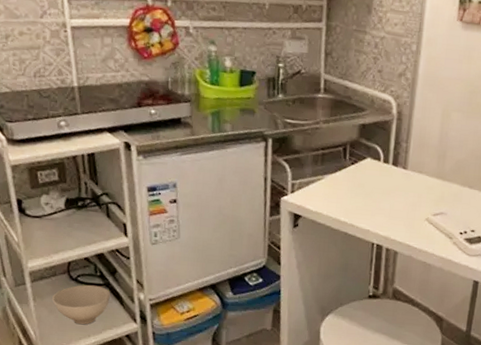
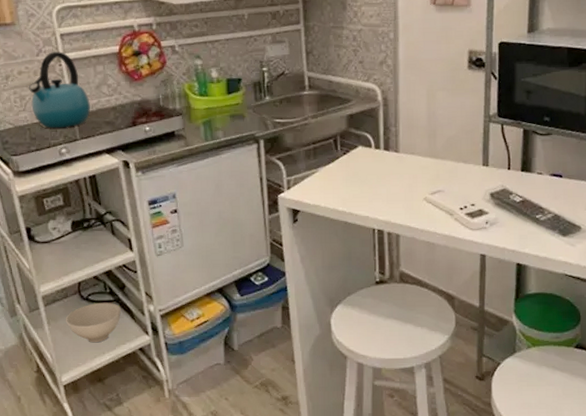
kettle: none [29,15,95,99] -> present [28,51,90,129]

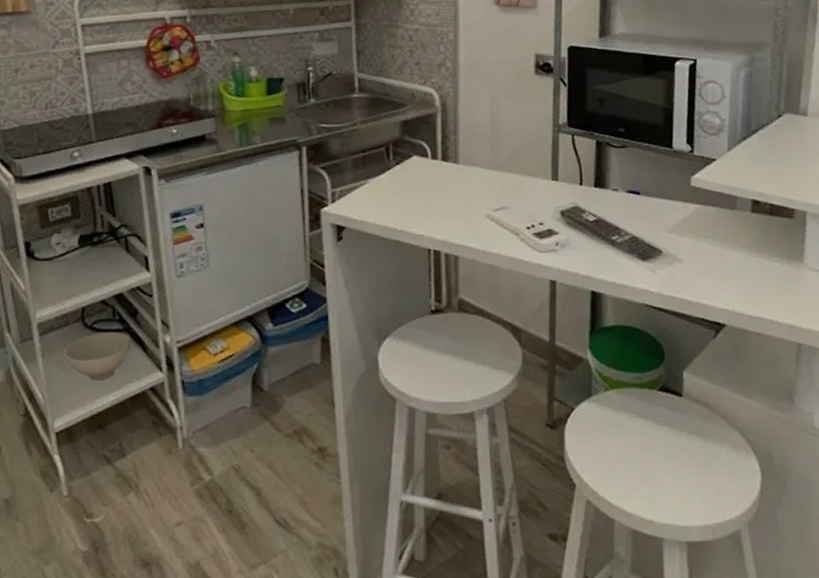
kettle: present [28,51,90,129] -> none [40,44,110,129]

